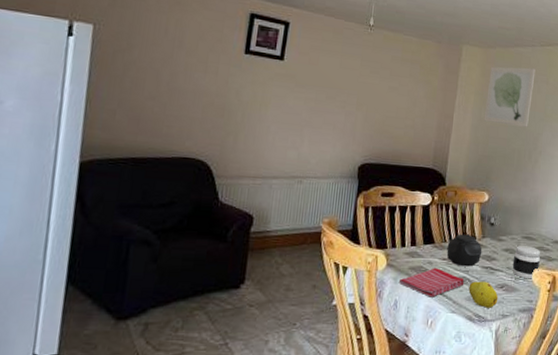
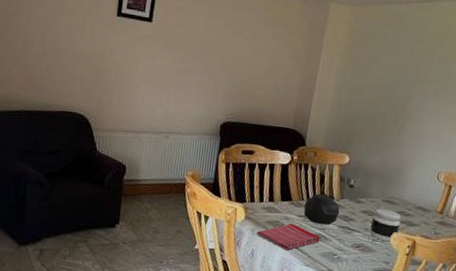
fruit: present [468,281,499,308] -> none [324,239,354,265]
wall art: present [484,66,536,127] -> none [348,25,410,90]

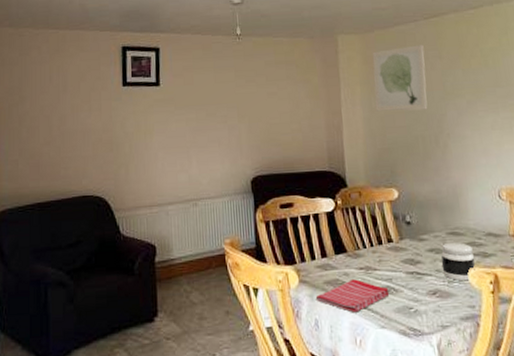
teapot: present [303,193,341,225] -> none [362,237,404,275]
wall art: none [348,25,410,90] -> present [372,45,428,111]

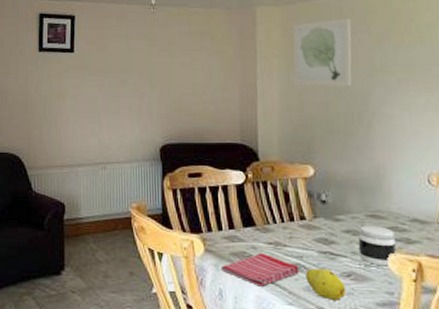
fruit: none [395,289,433,319] -> present [305,268,347,301]

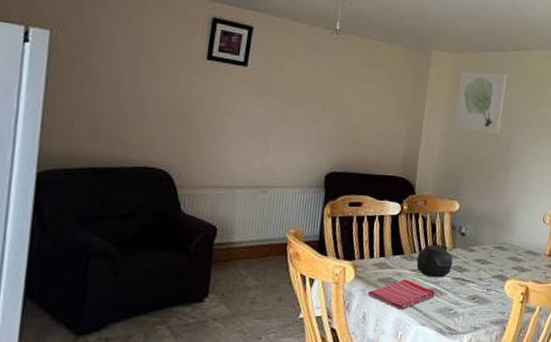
teapot: none [271,214,316,252] -> present [416,244,454,278]
fruit: present [305,268,347,301] -> none [439,293,470,320]
jar: present [358,225,396,267] -> none [484,255,513,291]

